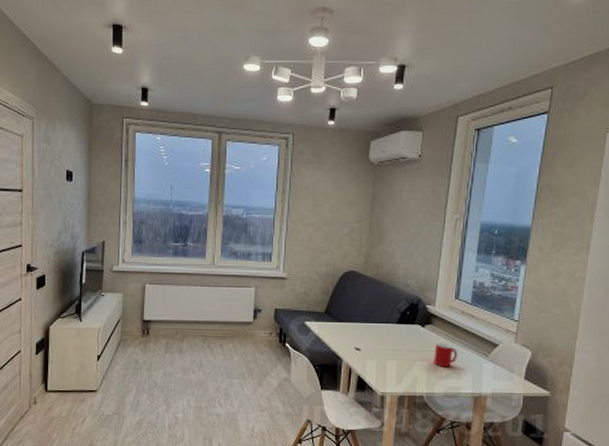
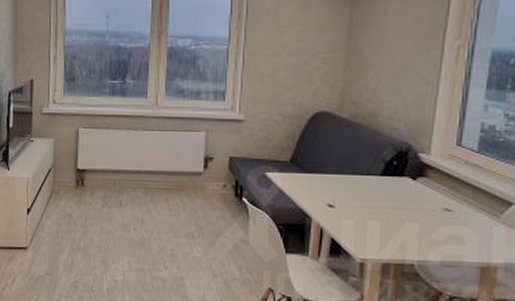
cup: present [434,343,458,368] -> none [428,200,460,230]

